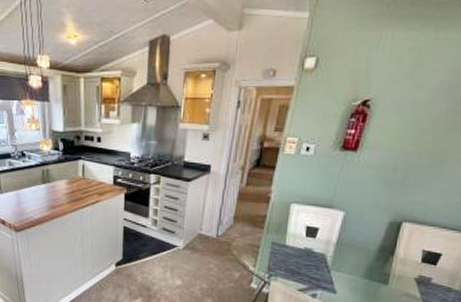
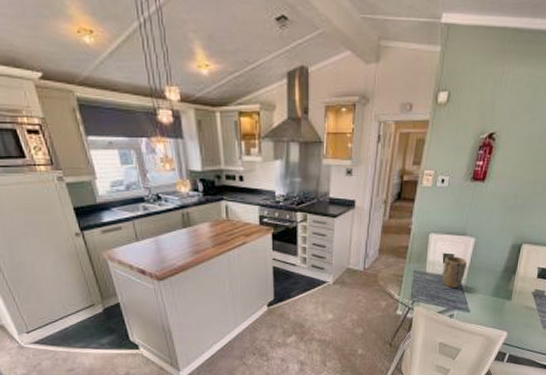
plant pot: none [304,229,334,265] -> present [442,256,467,288]

